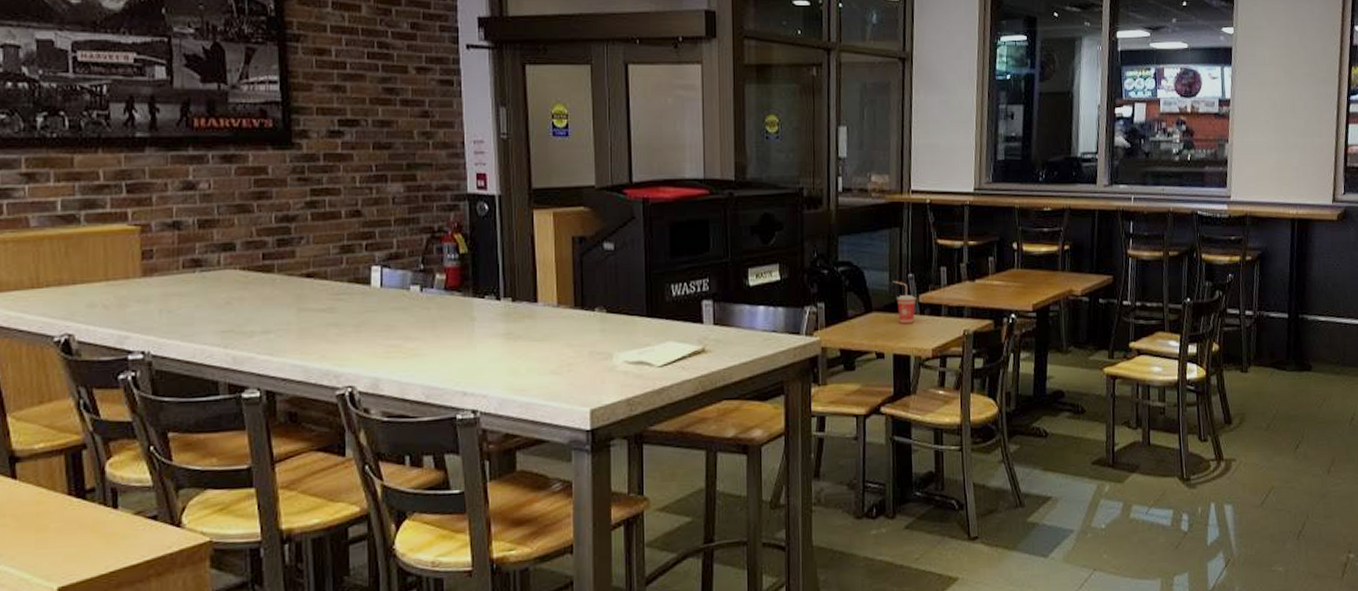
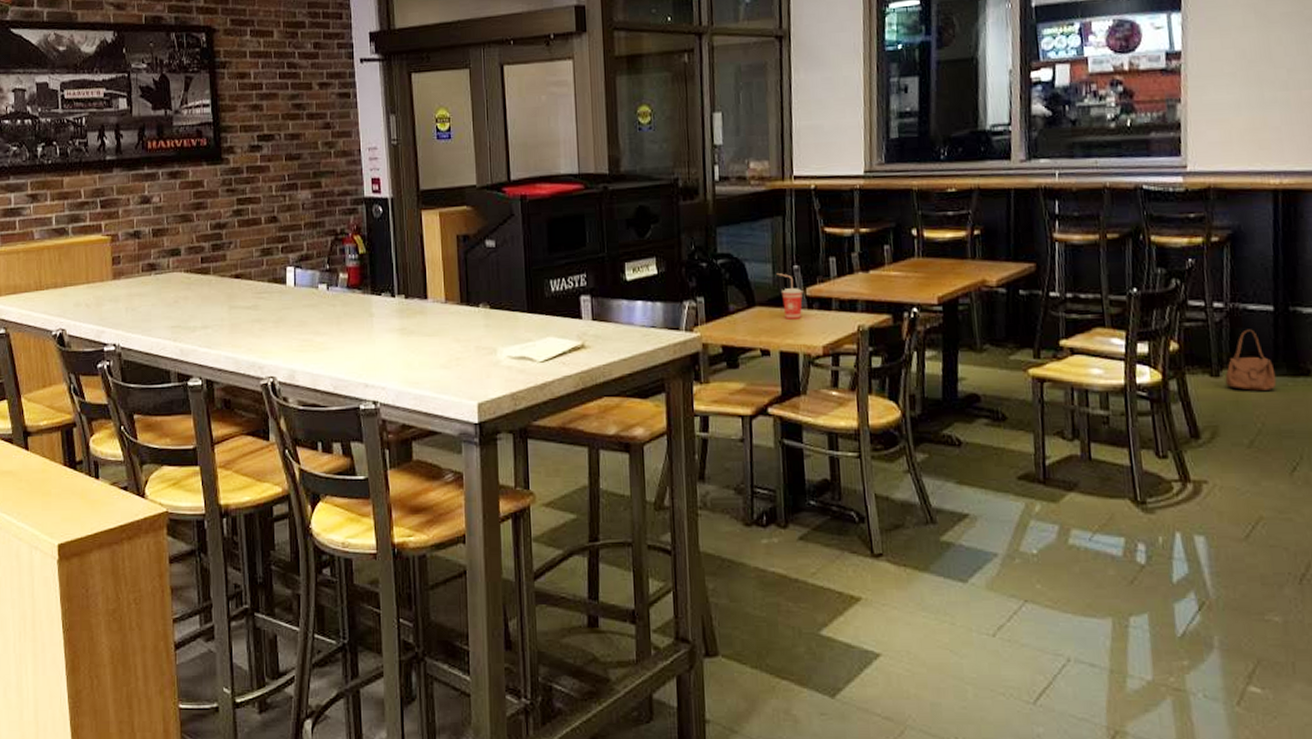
handbag: none [1251,333,1288,384] -> present [1225,329,1277,392]

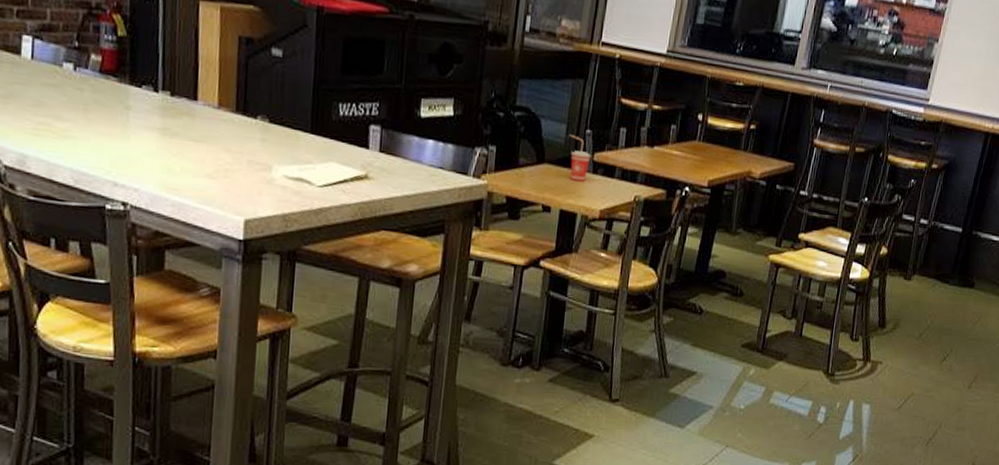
handbag: present [1225,329,1277,392] -> none [913,244,951,296]

